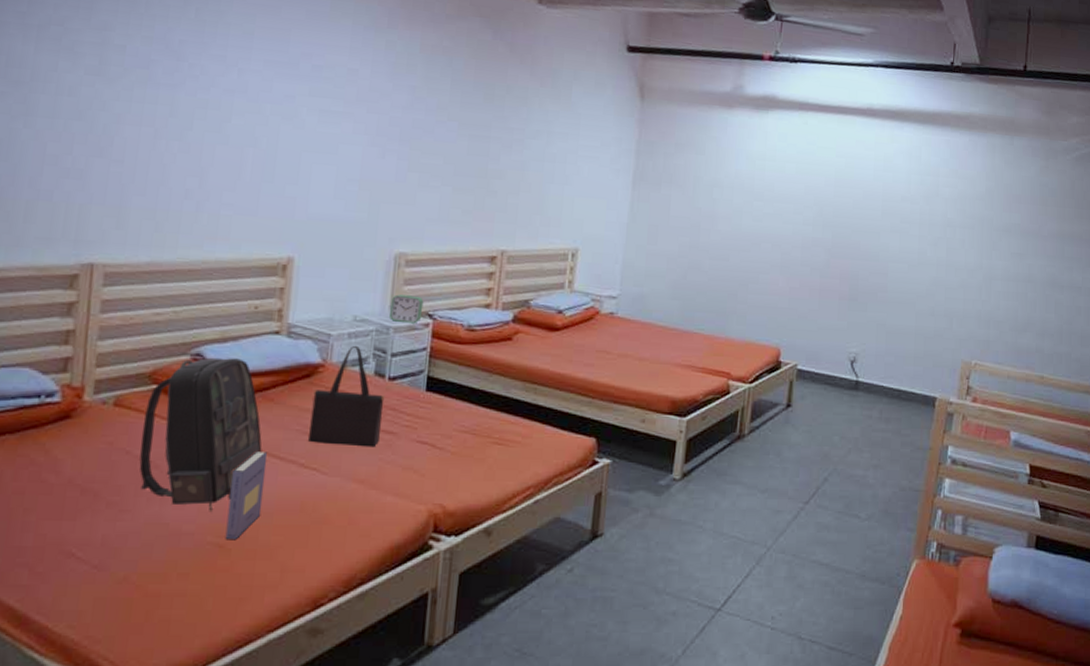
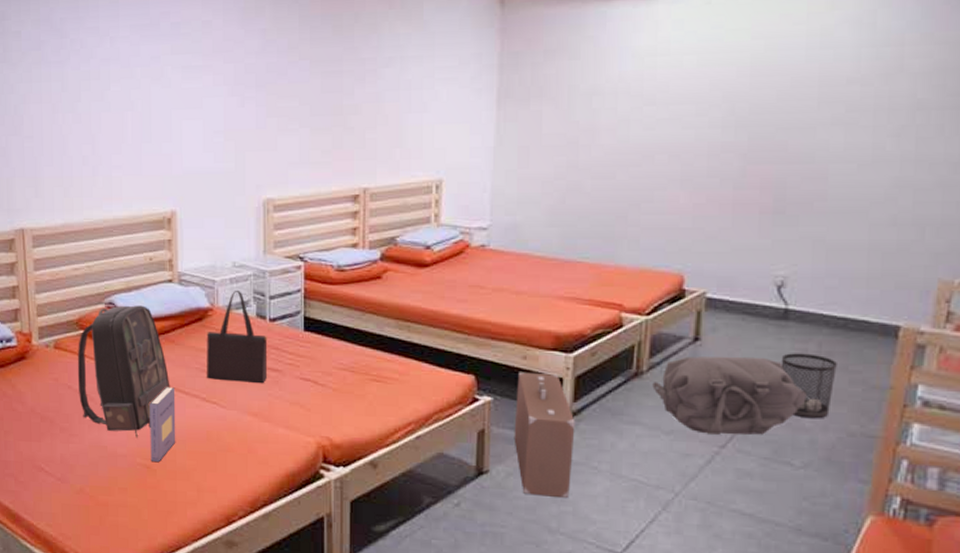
alarm clock: present [390,294,424,324] -> none [264,239,294,267]
suitcase: none [628,435,685,557] -> present [514,372,576,498]
duffel bag: none [752,421,871,492] -> present [652,356,807,435]
waste bin: none [852,419,893,476] -> present [781,353,837,419]

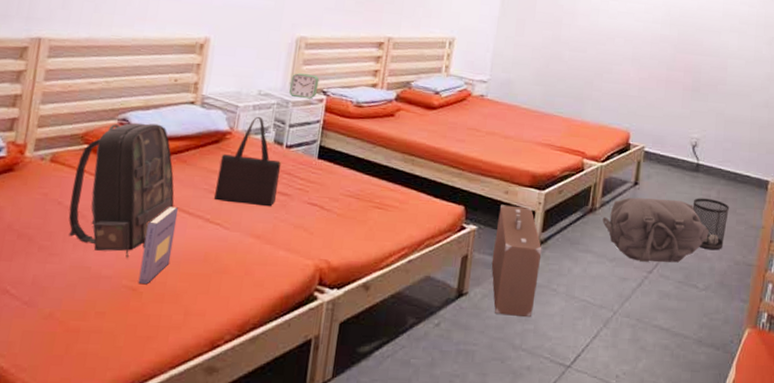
alarm clock: none [264,239,294,267] -> present [289,73,320,99]

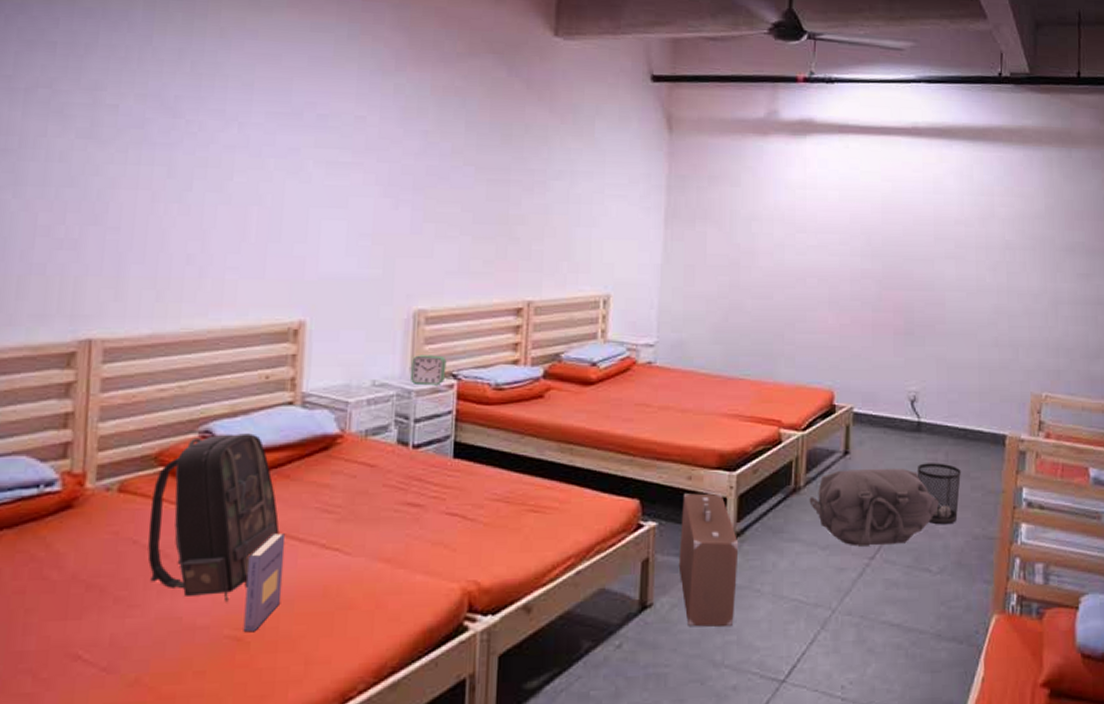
tote bag: present [214,116,282,207] -> none [329,412,409,523]

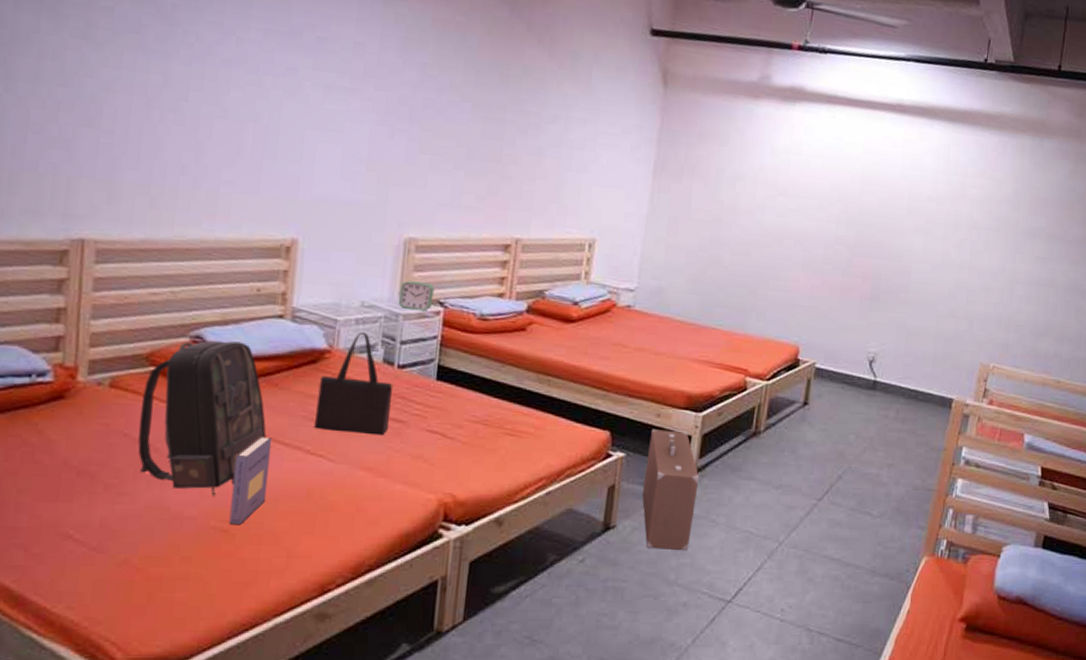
tote bag: none [329,412,409,523] -> present [314,331,394,436]
duffel bag: present [809,468,939,547] -> none [767,419,886,489]
waste bin: present [917,463,961,525] -> none [868,418,909,475]

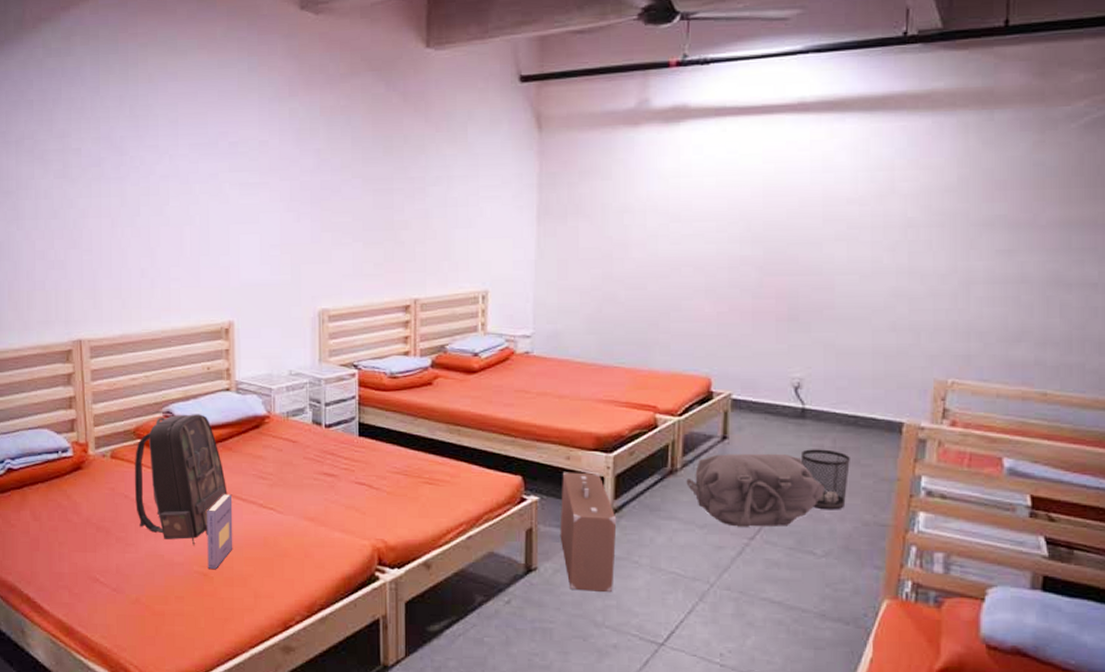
tote bag: present [314,331,394,436] -> none [263,397,324,489]
alarm clock: present [399,281,435,311] -> none [320,348,348,375]
duffel bag: none [767,419,886,489] -> present [686,453,825,527]
waste bin: none [868,418,909,475] -> present [800,449,850,510]

